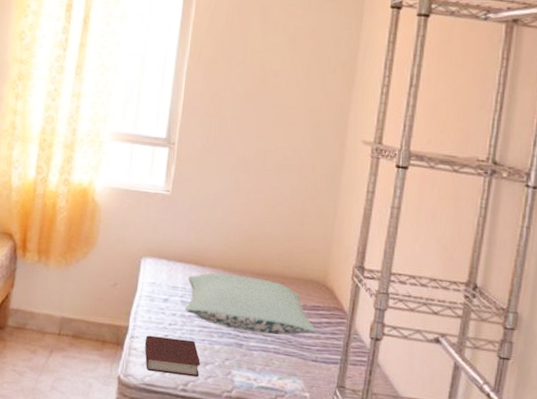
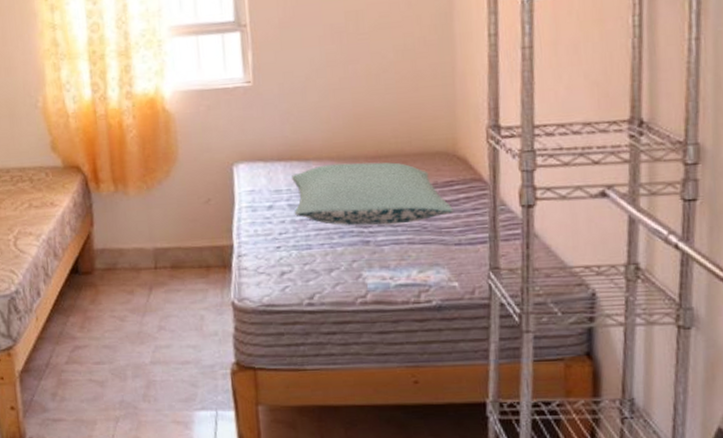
book: present [144,335,201,377] -> none [255,247,325,289]

